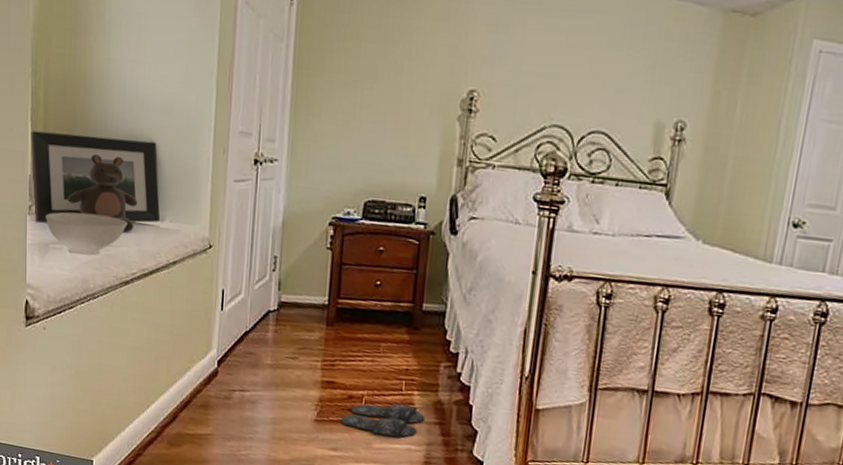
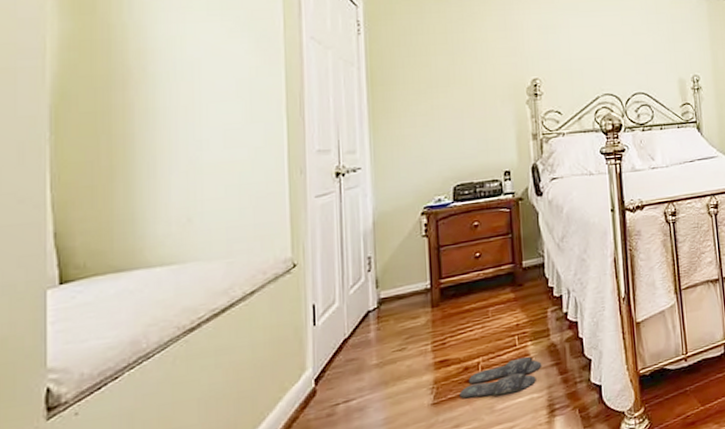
picture frame: present [31,130,161,224] -> none [50,178,231,296]
bowl: present [45,211,128,256] -> none [74,263,189,317]
stuffed bear: present [68,154,138,233] -> none [106,201,201,277]

